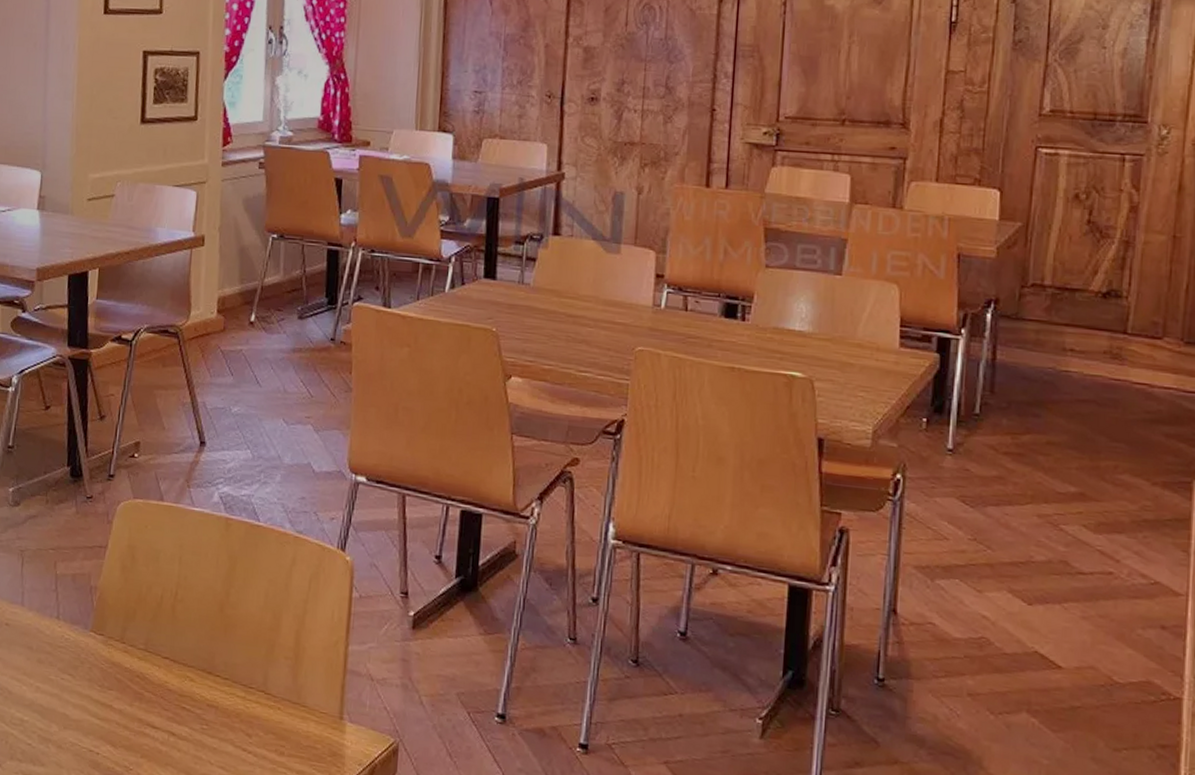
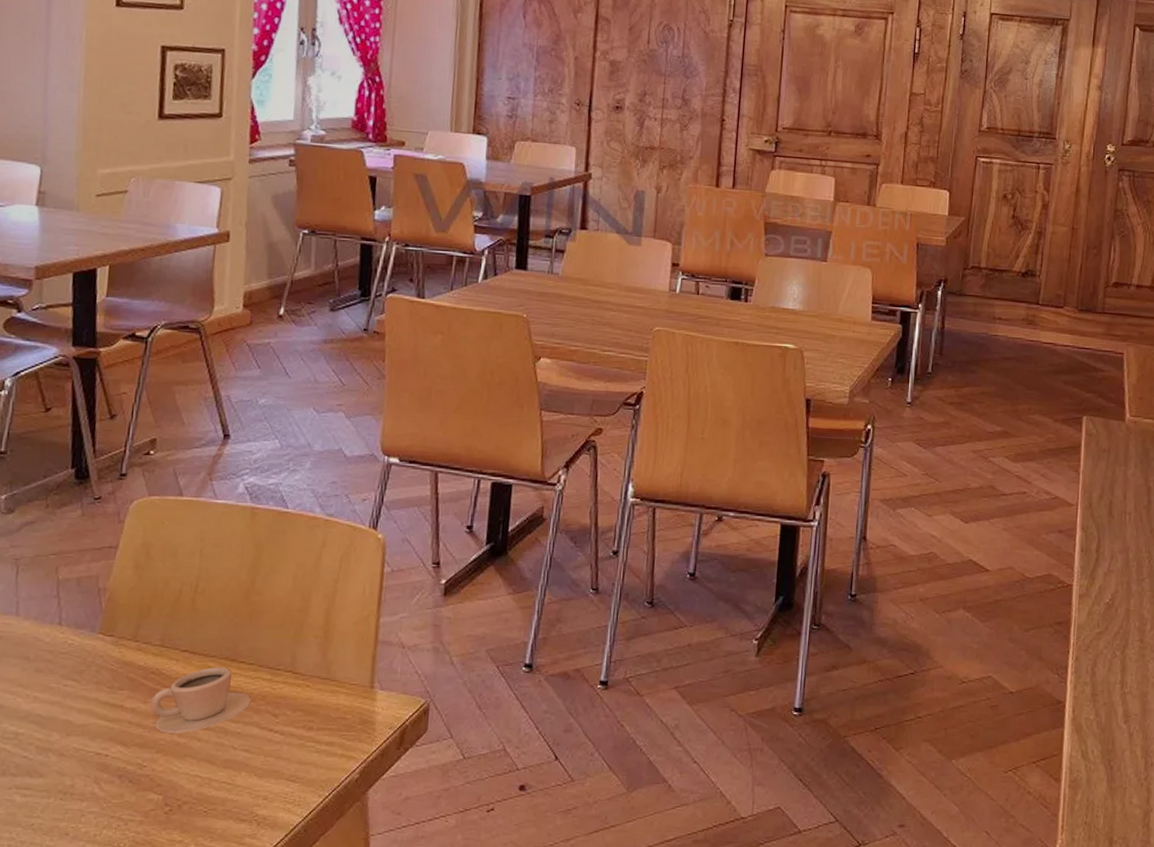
cup: none [136,677,227,742] -> present [150,666,252,734]

